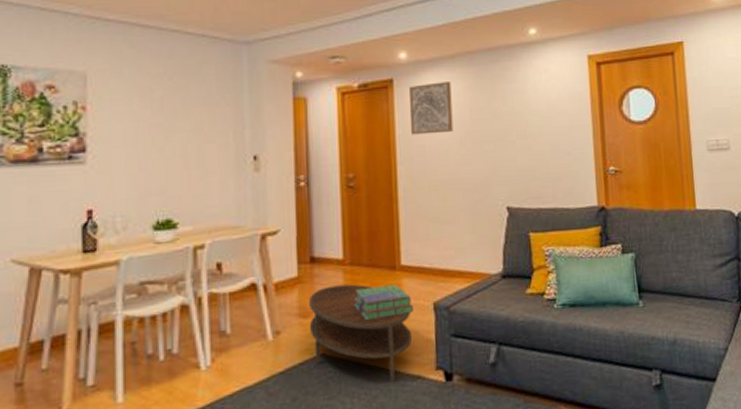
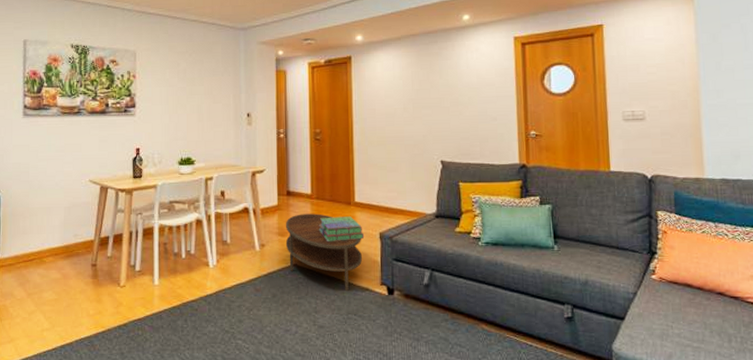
wall art: present [408,82,454,135] -> none [363,59,398,101]

